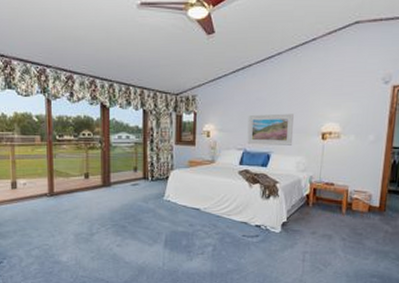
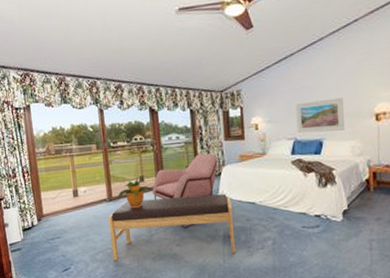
bench: none [48,197,177,257] -> present [108,194,236,260]
potted plant: none [59,175,97,206] -> present [118,178,153,209]
armchair: none [96,156,167,230] -> present [152,153,218,229]

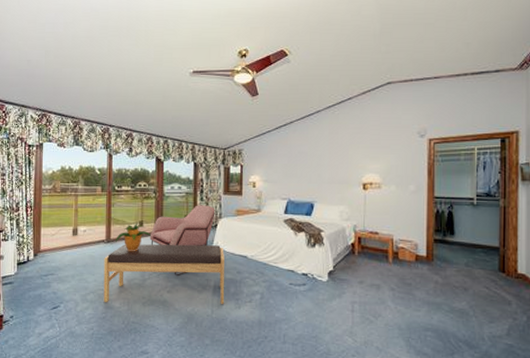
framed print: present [295,97,345,134] -> none [291,165,335,195]

